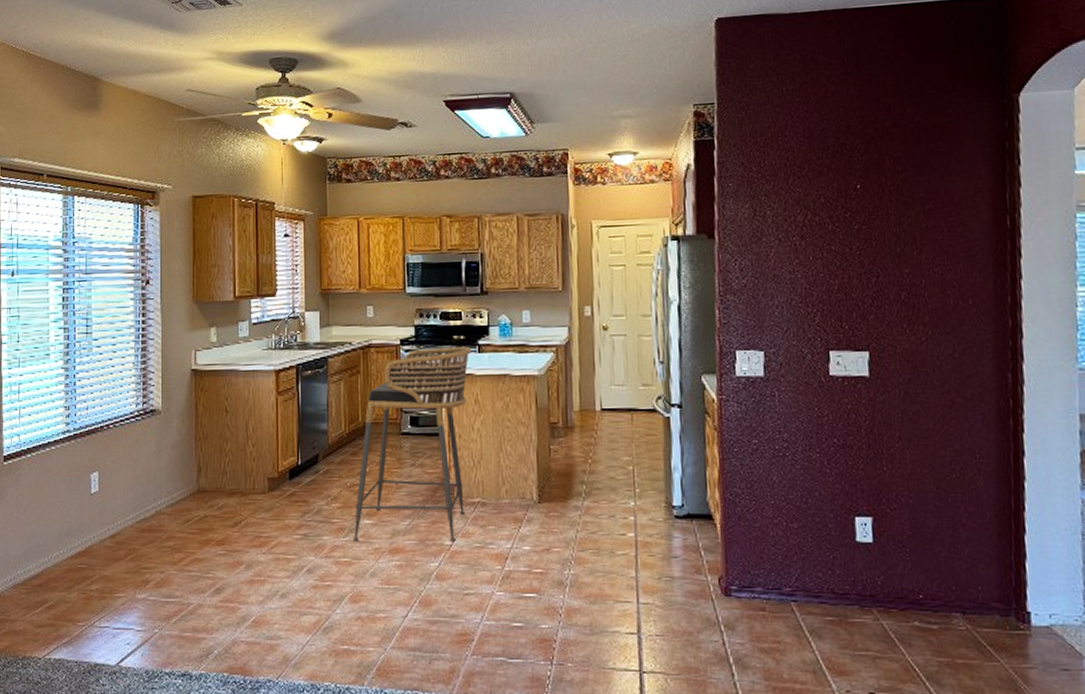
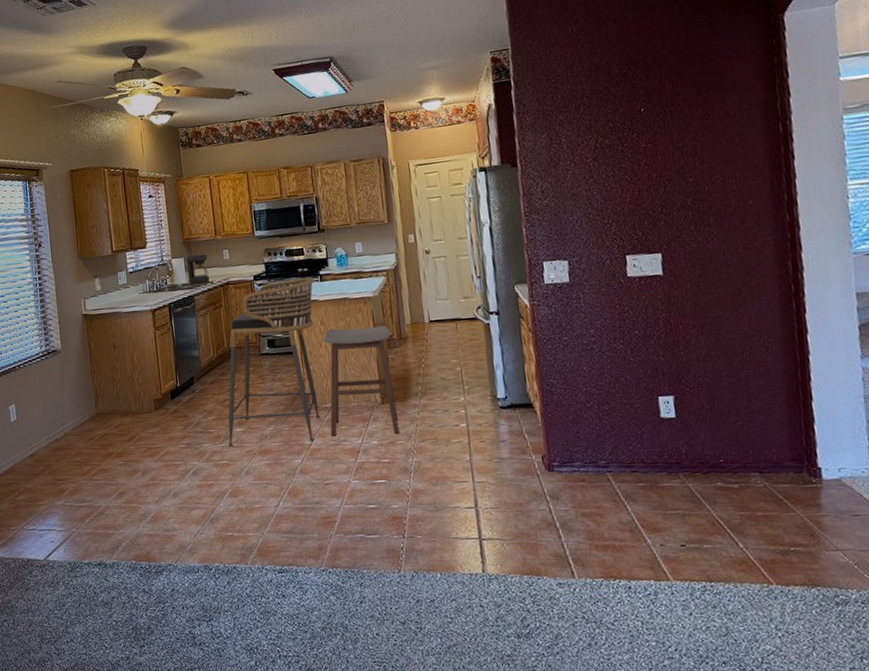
coffee maker: none [322,309,349,344] -> present [186,254,210,284]
bar stool: none [476,410,557,541] -> present [323,325,400,437]

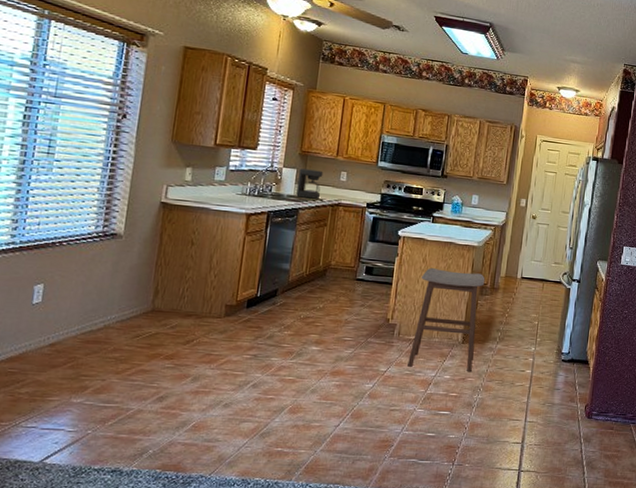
bar stool: present [228,277,320,447] -> none [300,213,427,368]

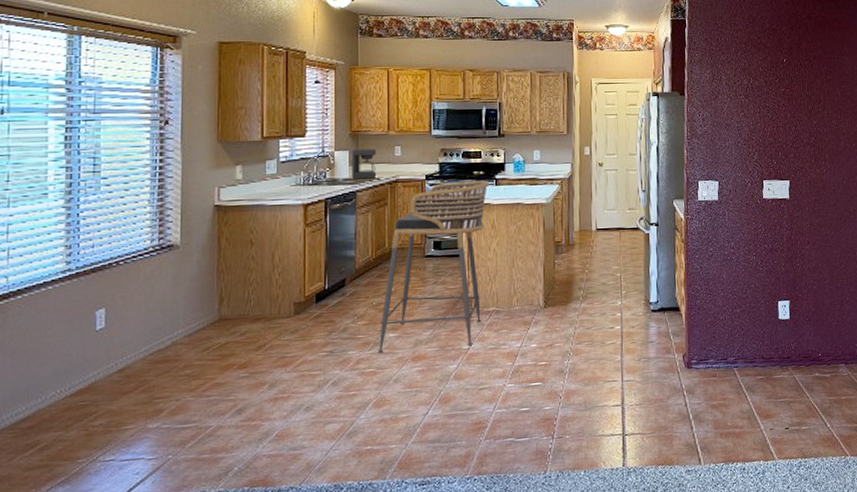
bar stool: none [300,213,427,368] -> present [378,180,490,354]
bar stool: present [407,268,485,373] -> none [491,231,559,341]

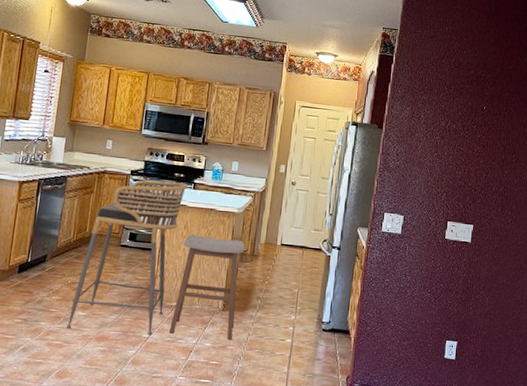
coffee maker: present [352,148,377,180] -> none [65,137,91,167]
bar stool: none [491,231,559,341] -> present [169,235,245,341]

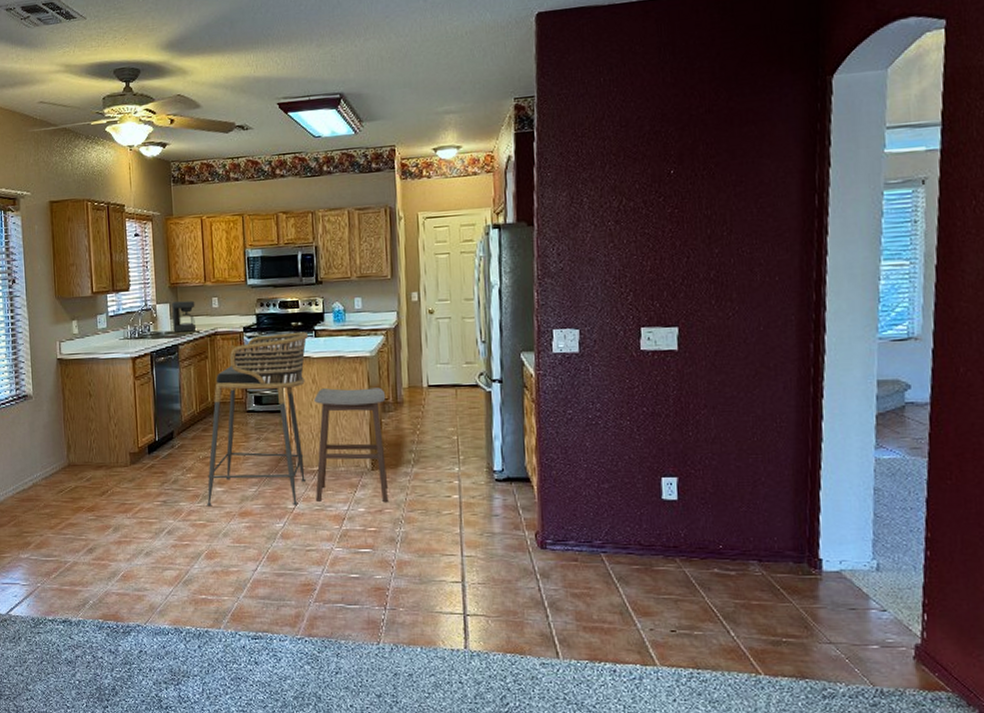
coffee maker: none [65,137,91,167] -> present [172,300,197,333]

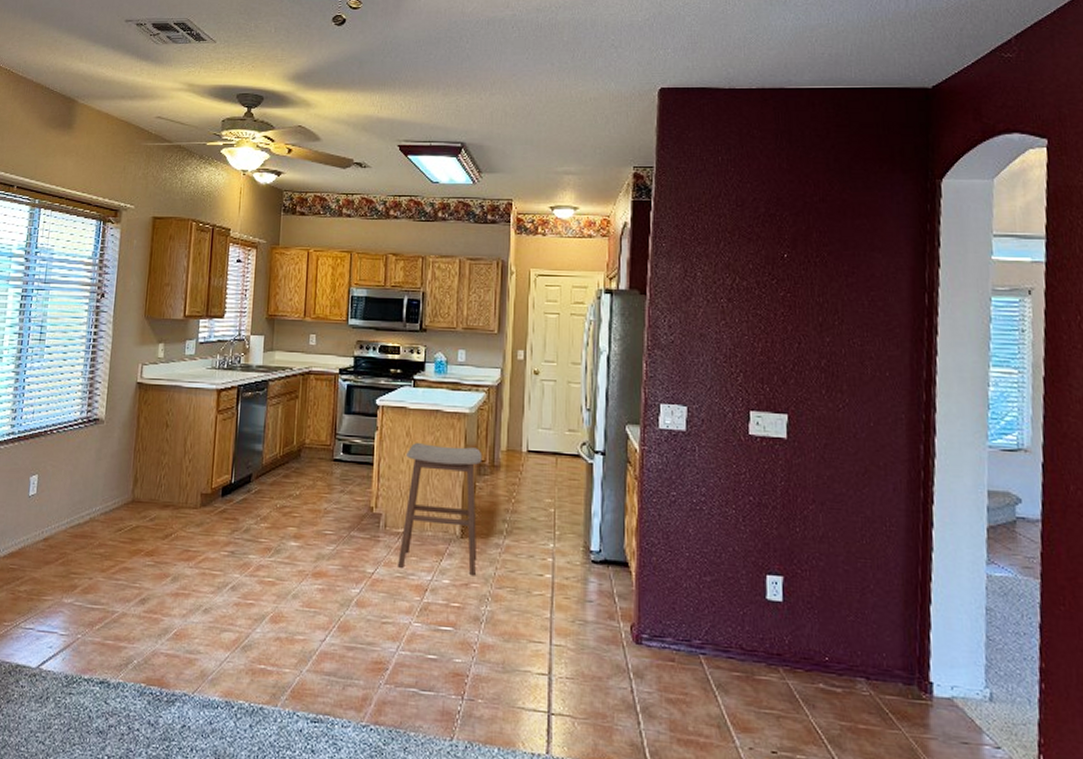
coffee maker: present [172,300,197,333] -> none [265,334,292,368]
bar stool: present [207,331,309,507] -> none [279,379,408,569]

